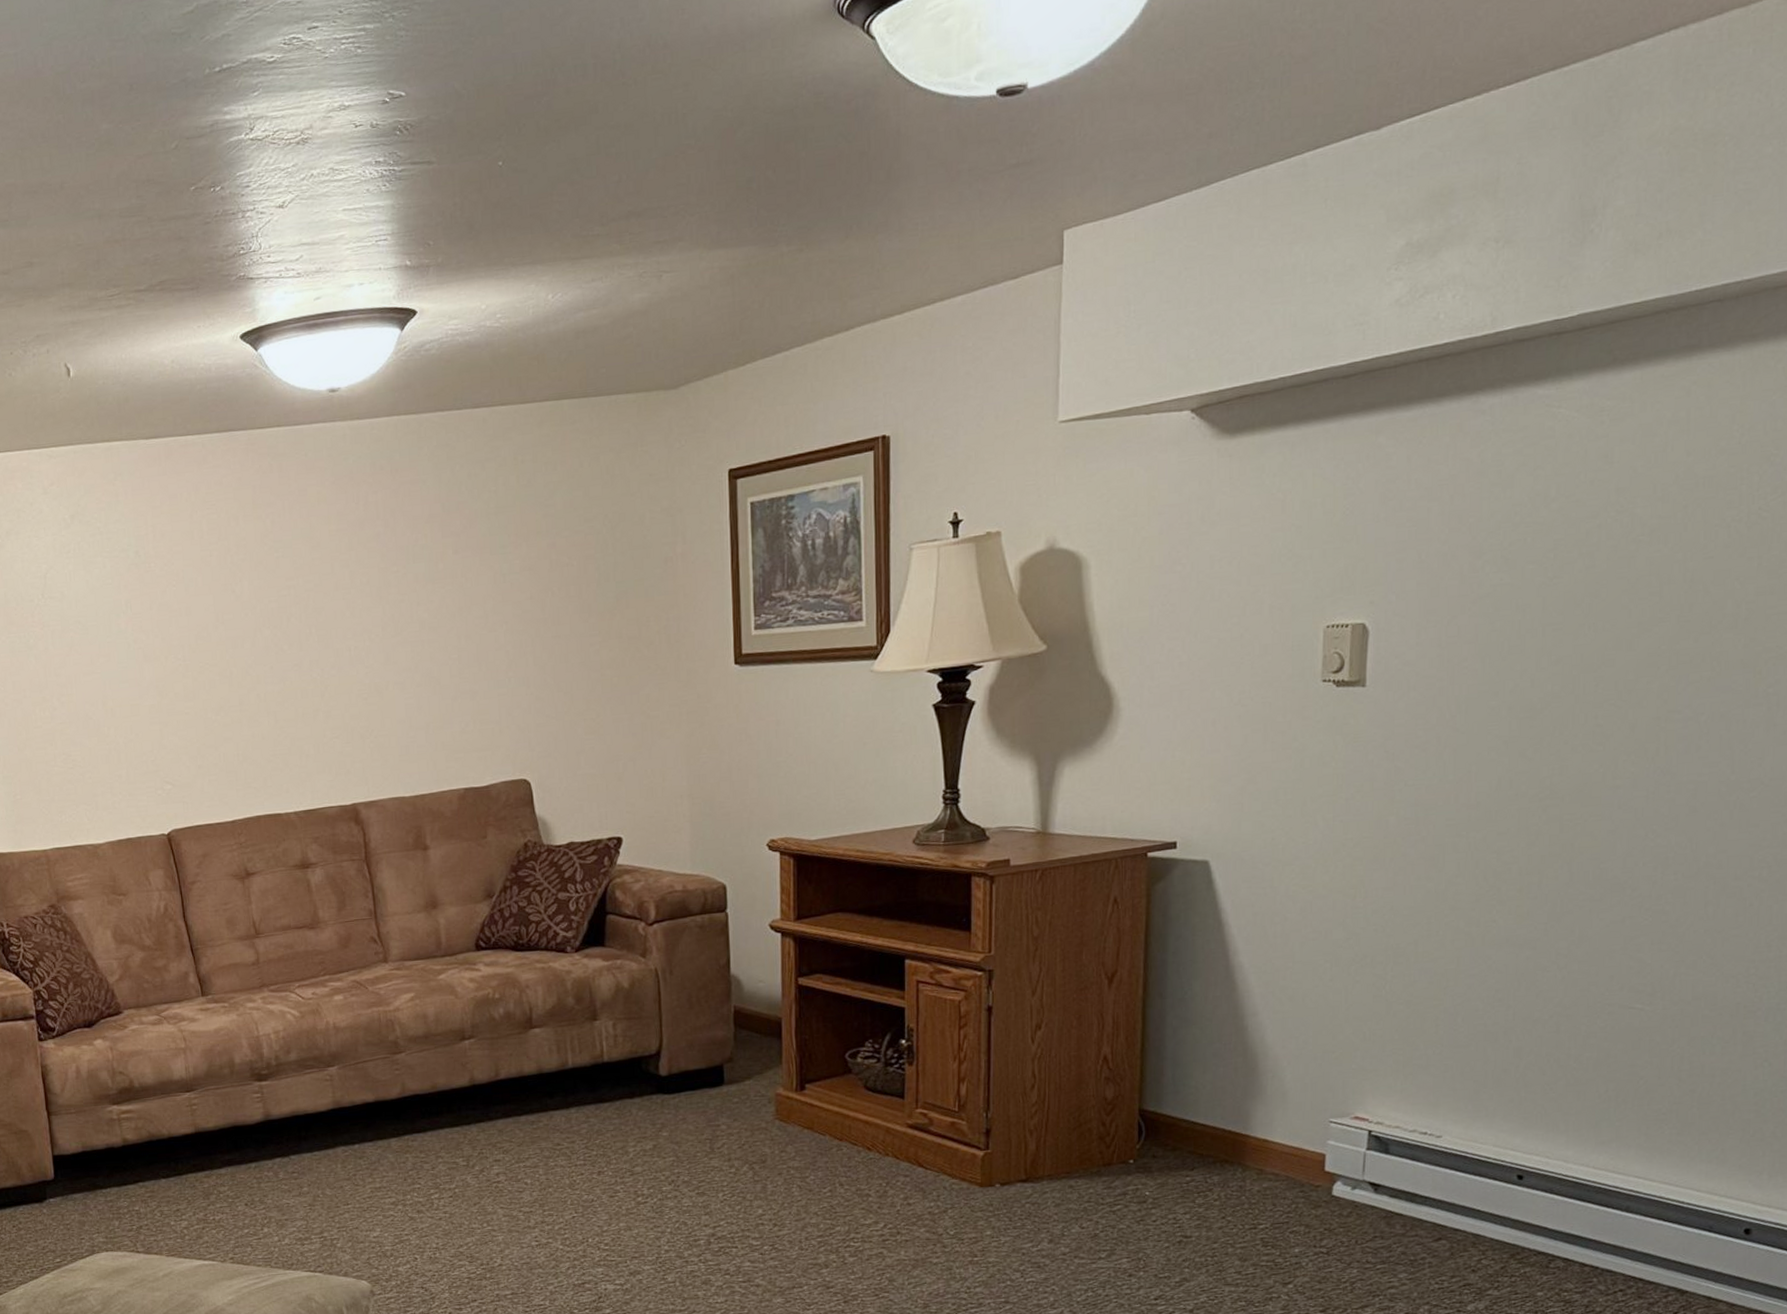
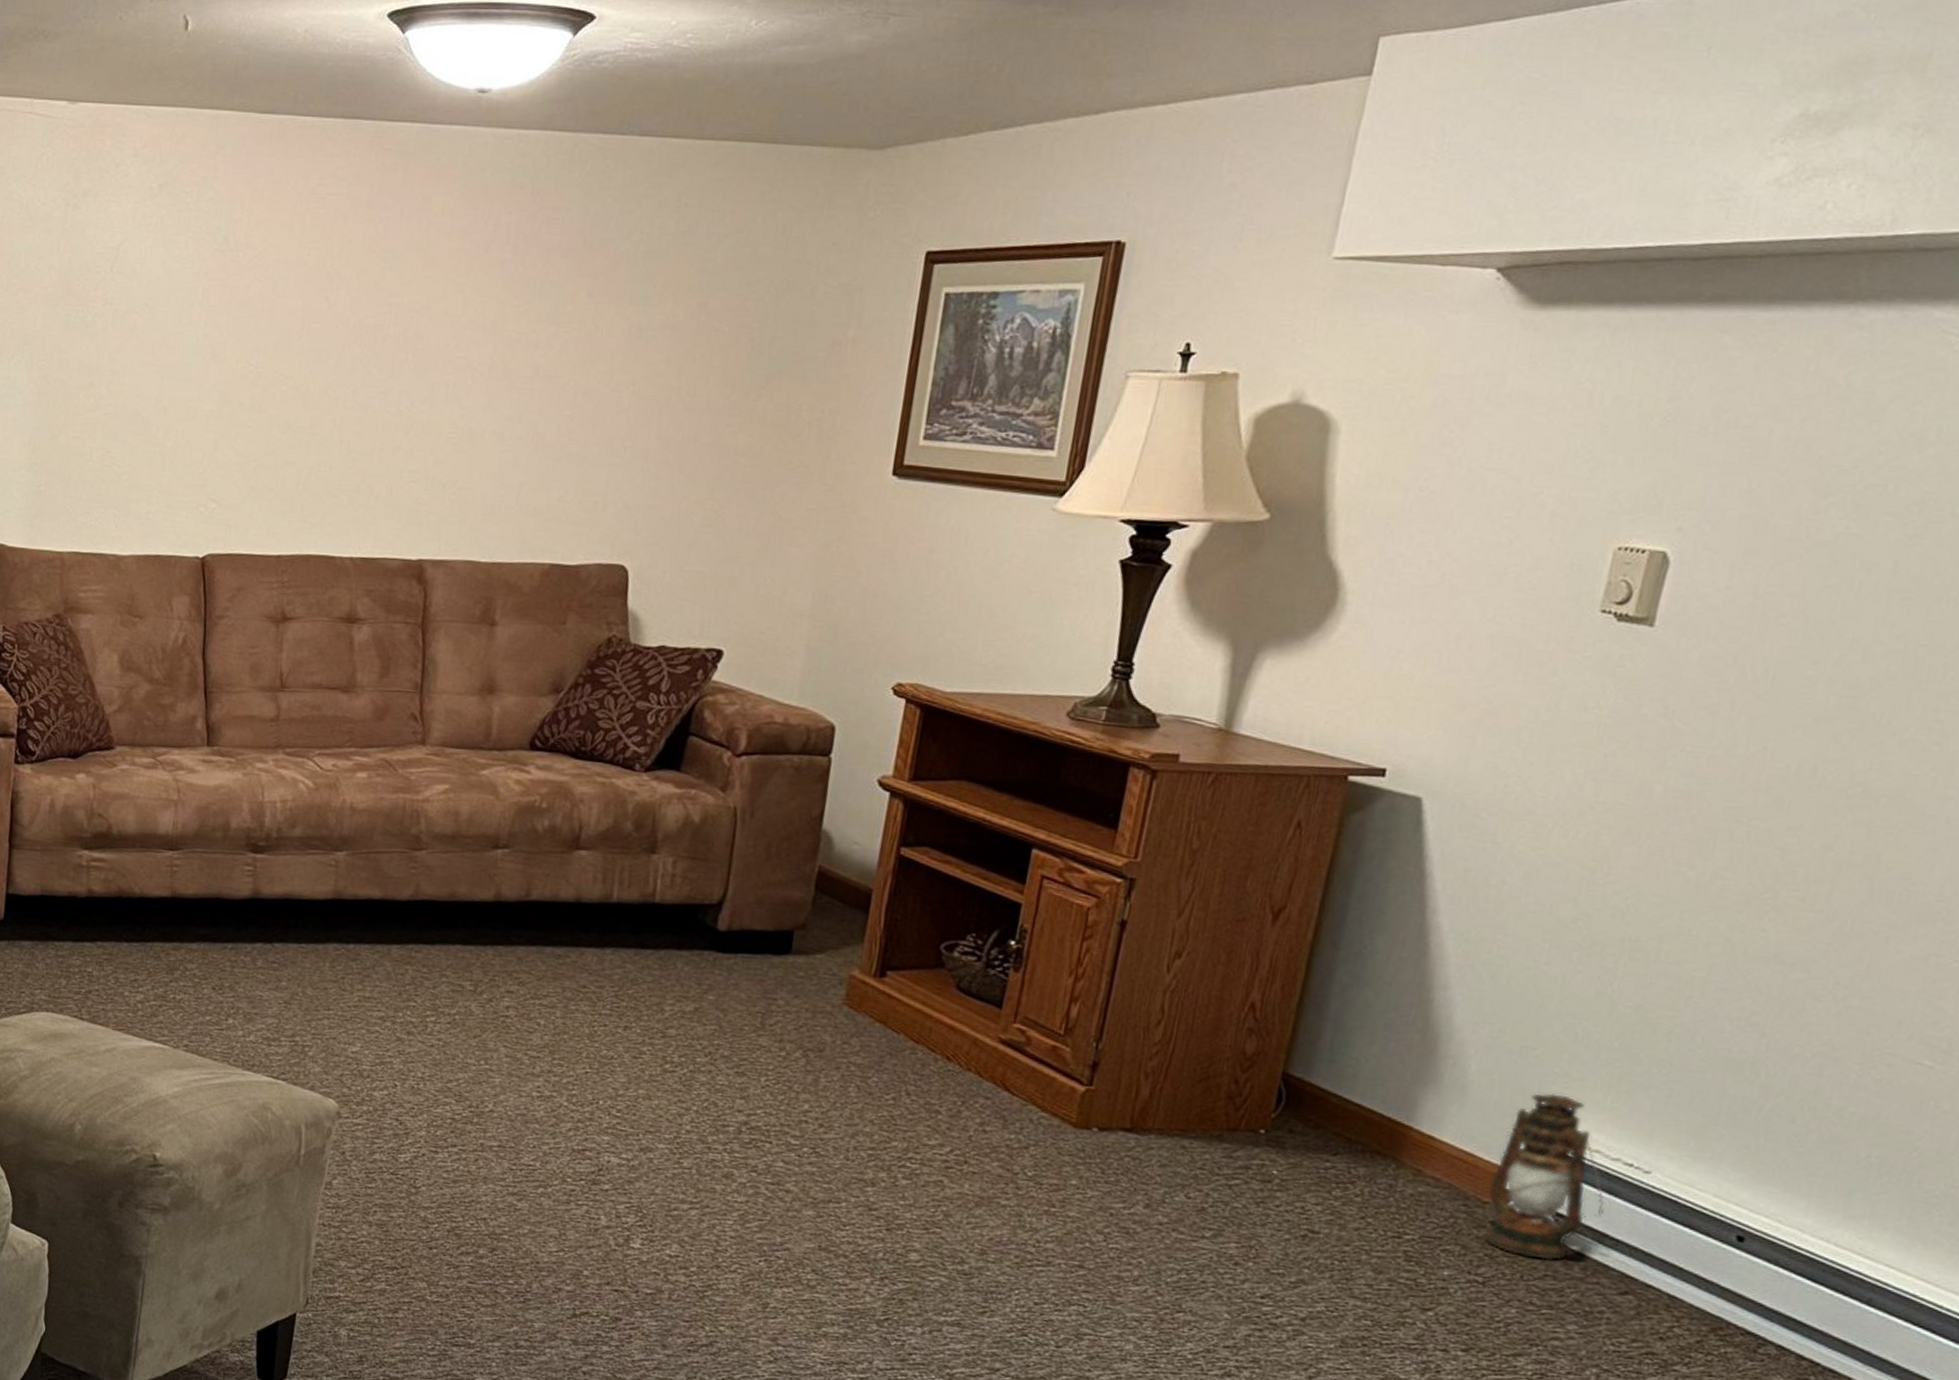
lantern: none [1318,1085,1411,1225] -> present [1483,1092,1604,1260]

